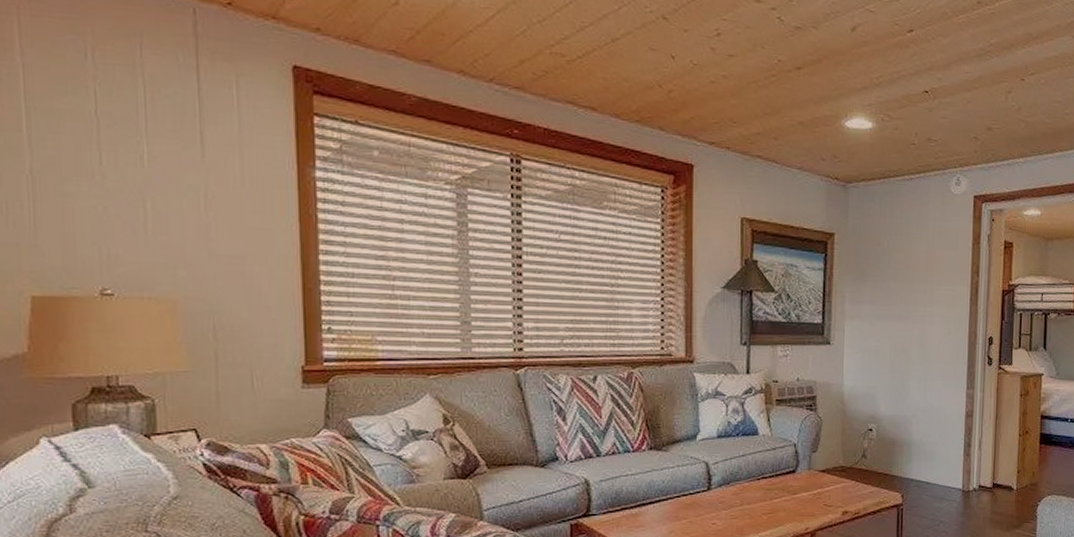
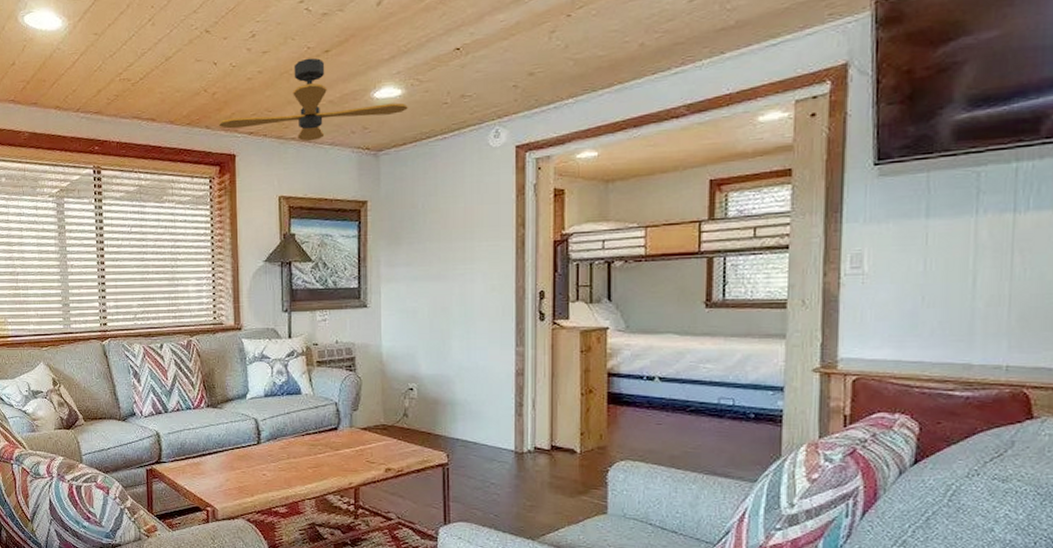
ceiling fan: none [674,71,878,163] -> present [218,57,408,142]

